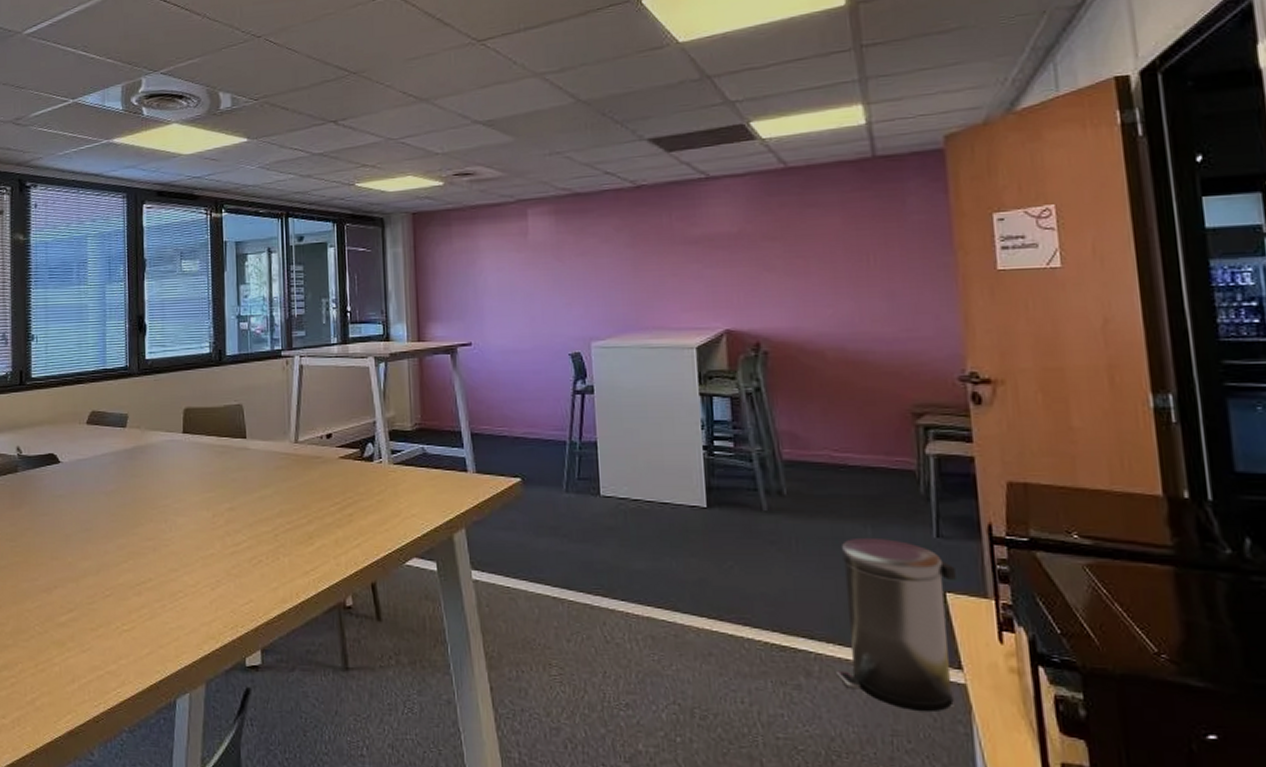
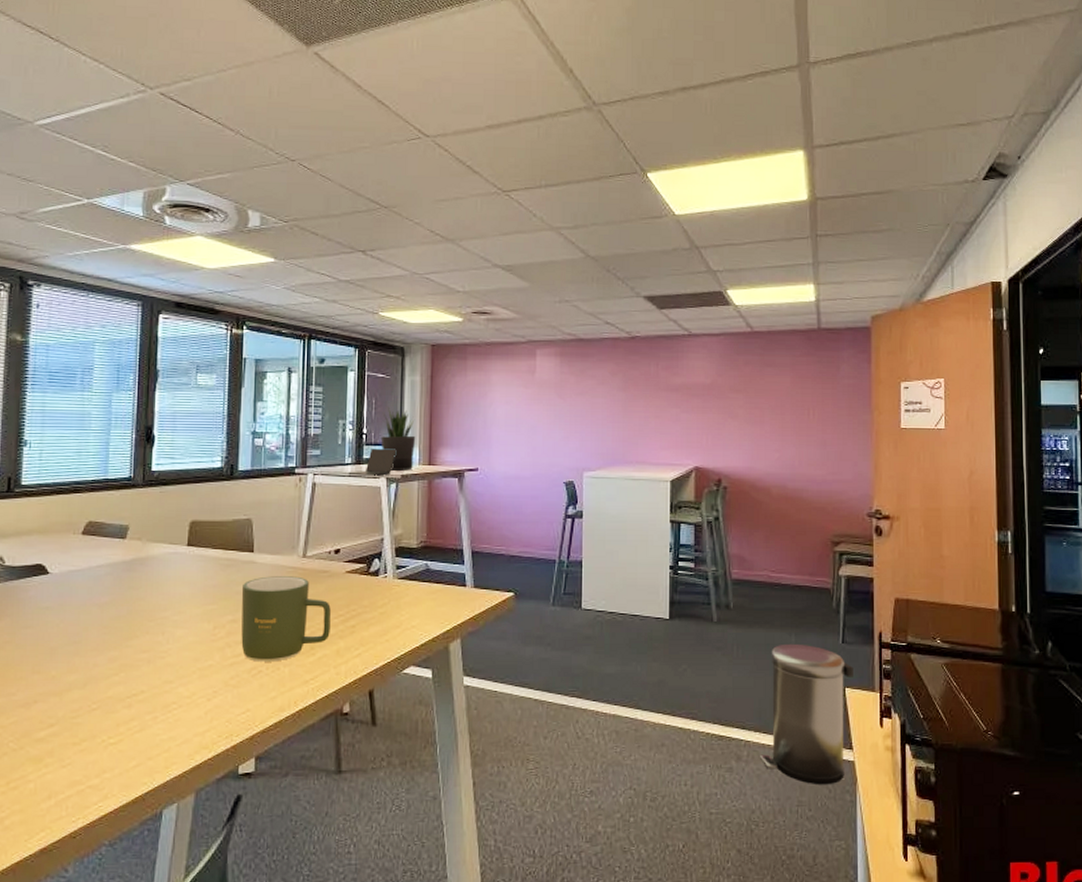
mug: none [237,463,327,551] -> present [241,576,331,662]
laptop: none [334,326,383,356] -> present [348,448,397,476]
planter: none [365,283,403,349] -> present [380,408,416,471]

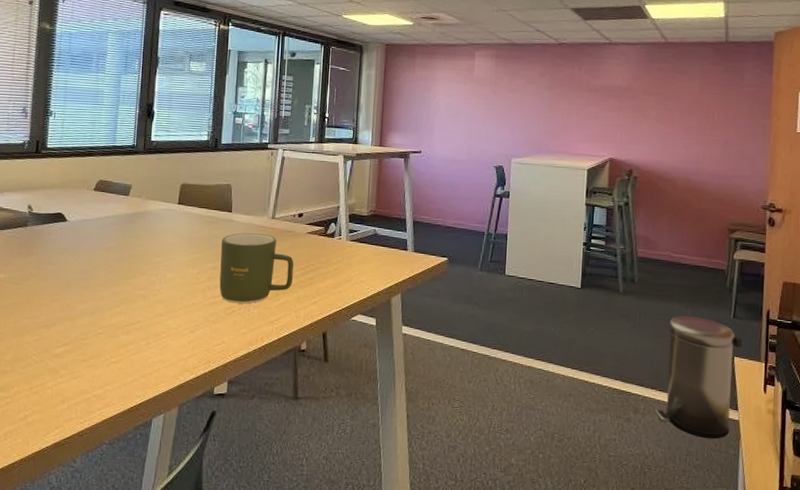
laptop: present [348,448,397,476] -> none [312,130,353,154]
planter: present [380,408,416,471] -> none [340,96,370,150]

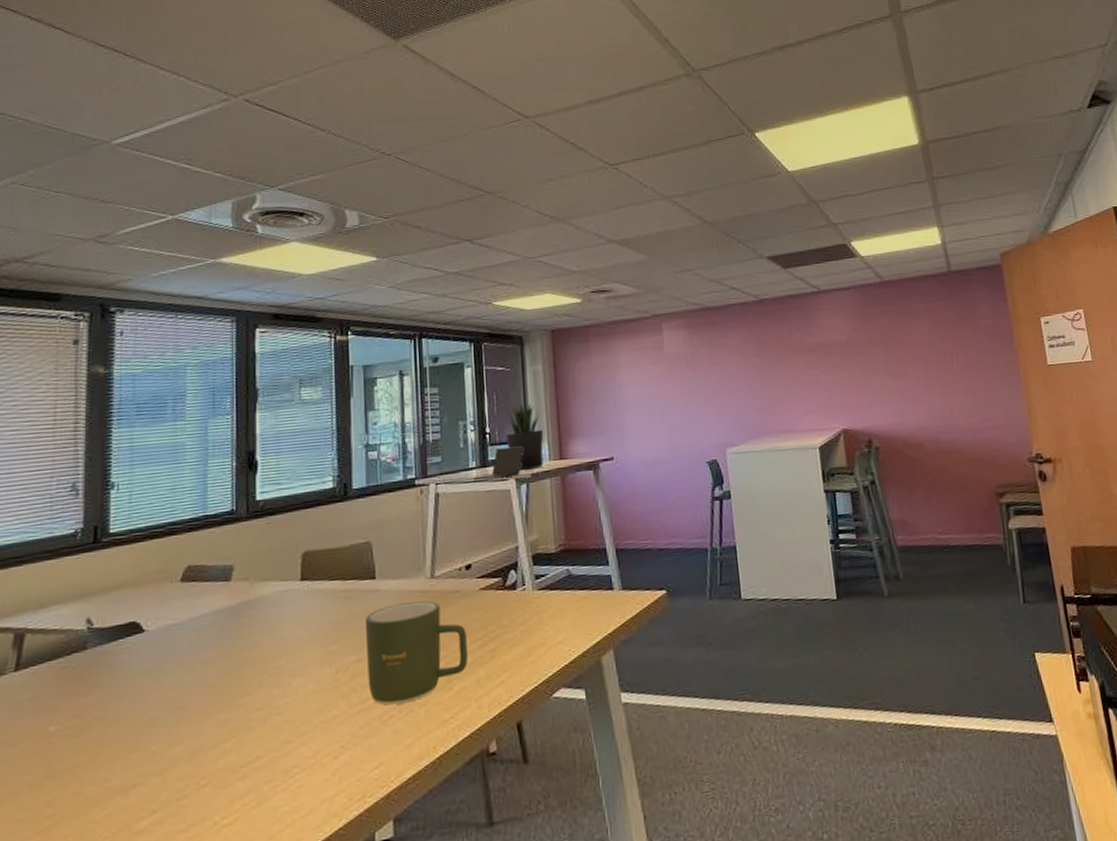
laptop: none [312,130,353,154] -> present [473,446,524,481]
planter: none [340,96,370,150] -> present [505,402,544,470]
pedal bin: present [655,315,742,439] -> none [950,609,1049,768]

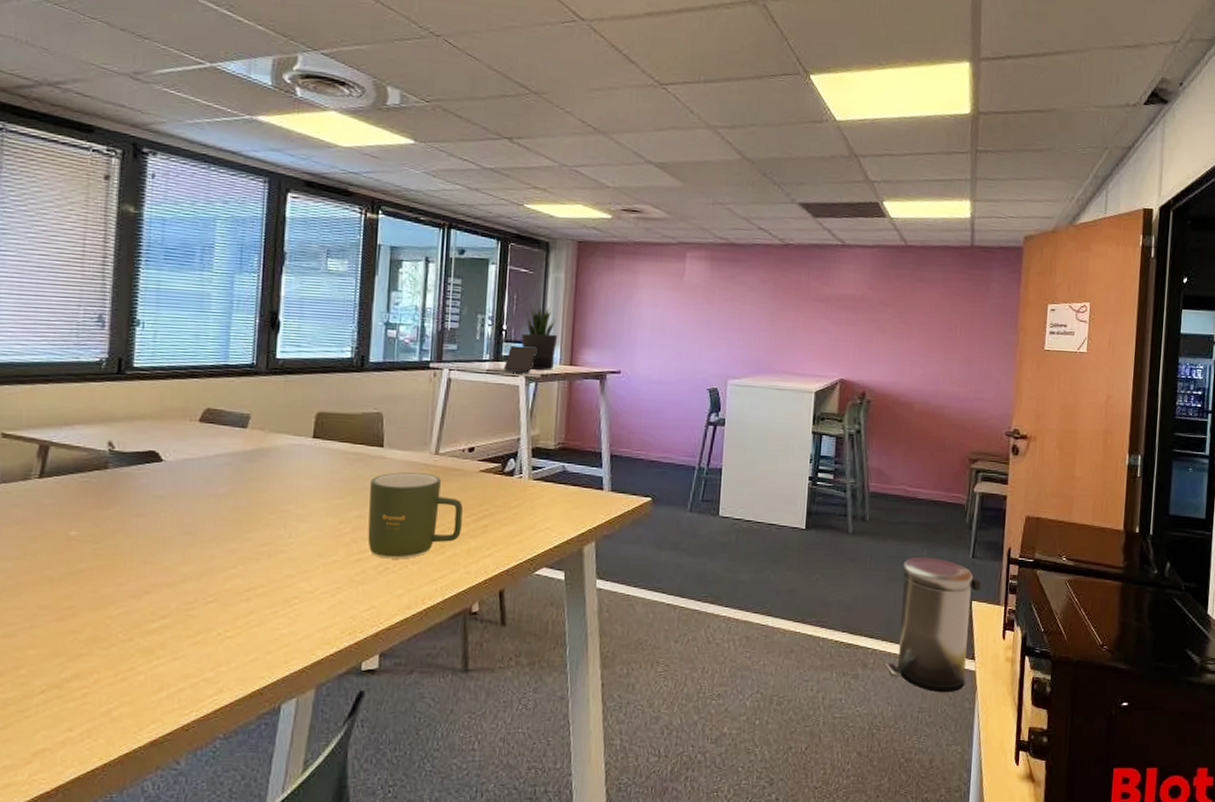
pedal bin: none [950,609,1049,768] -> present [885,556,981,692]

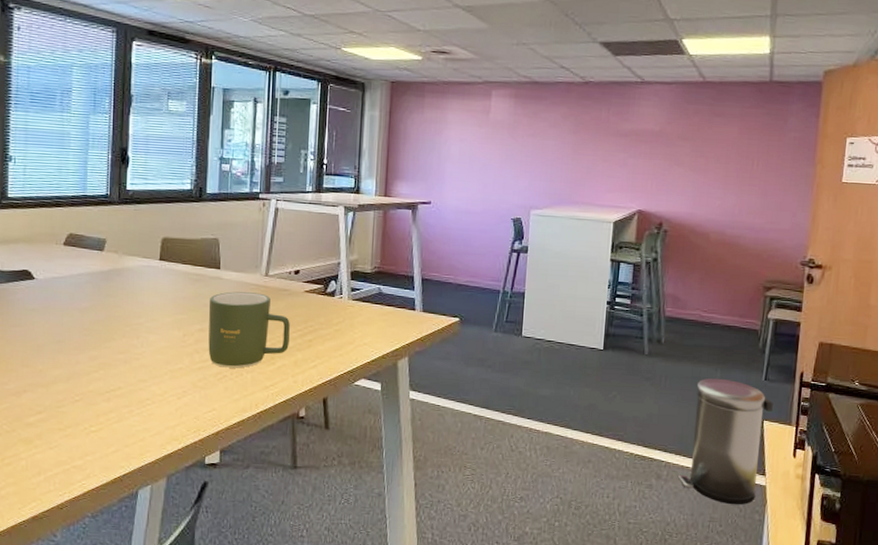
laptop: present [485,345,537,374] -> none [308,178,355,205]
planter: present [521,304,558,370] -> none [340,140,374,201]

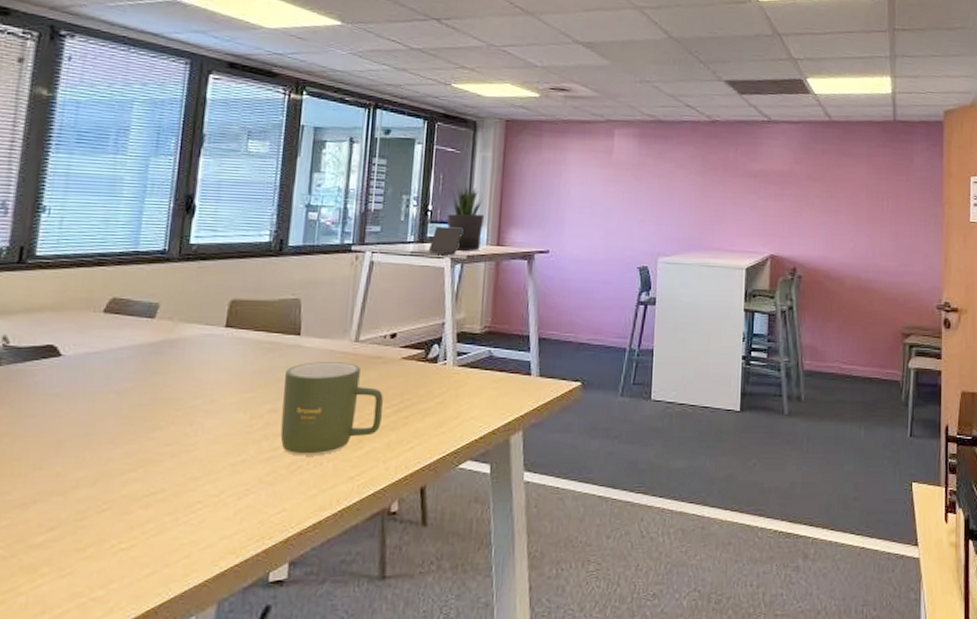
laptop: none [308,178,355,205] -> present [409,226,464,256]
planter: none [340,140,374,201] -> present [446,184,485,251]
pedal bin: present [678,378,773,505] -> none [827,437,920,583]

